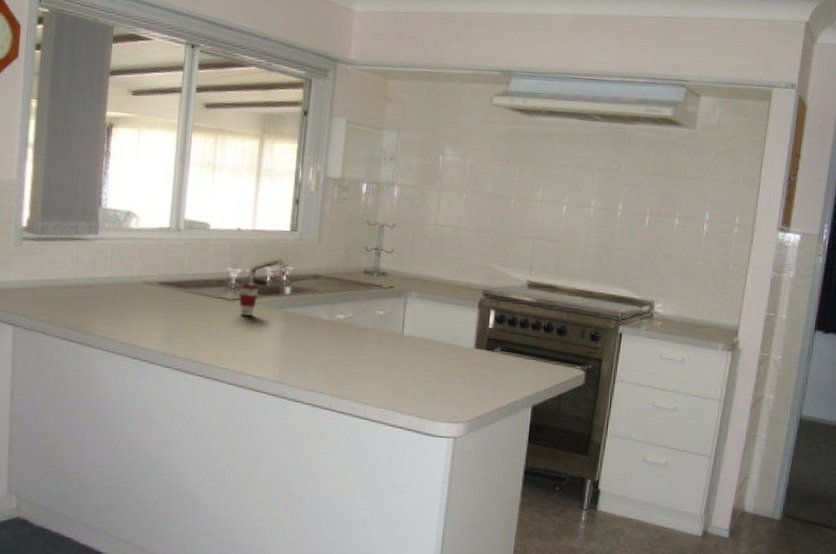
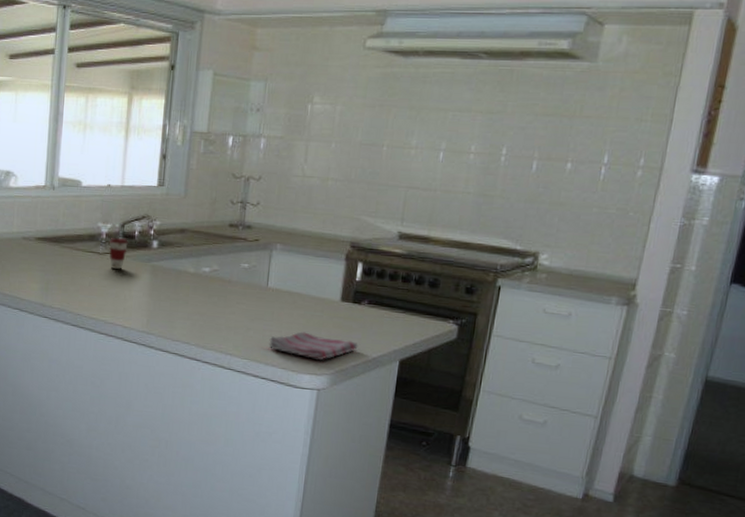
dish towel: none [405,379,492,408] -> present [269,331,358,360]

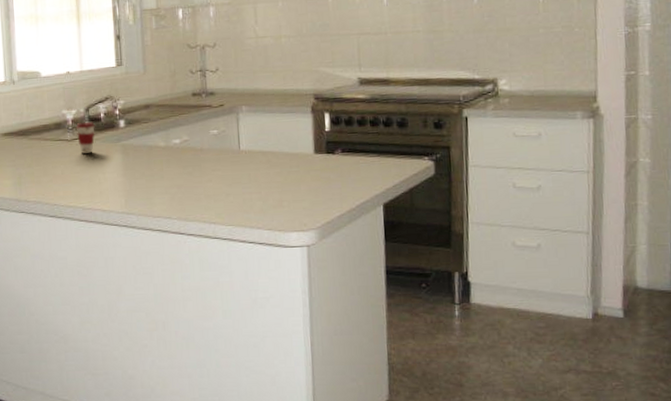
dish towel: present [269,331,358,360] -> none [250,189,340,216]

